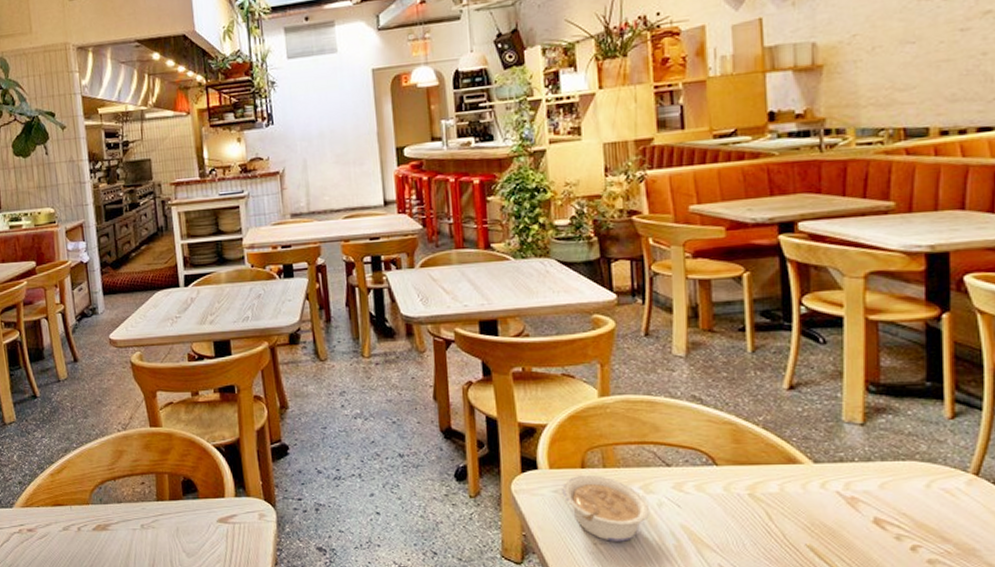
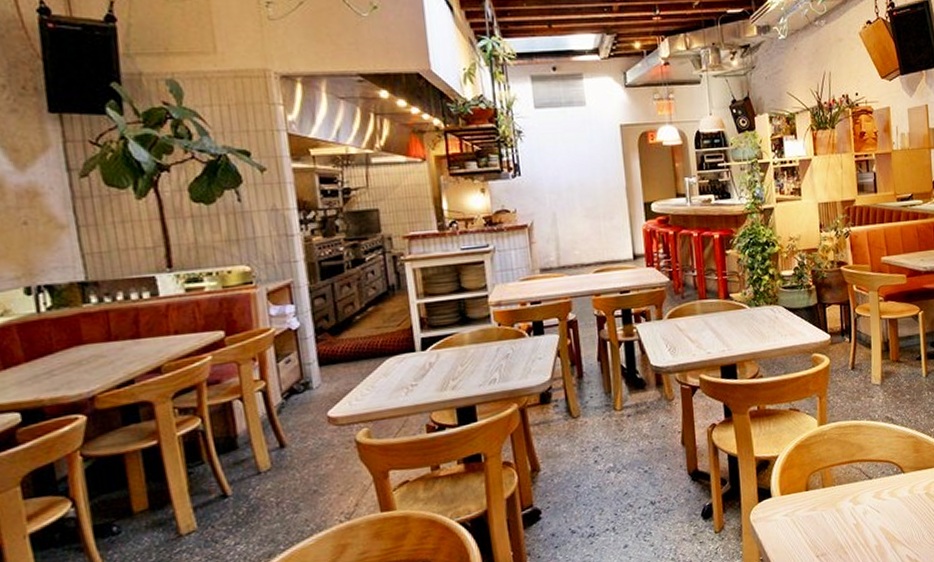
legume: present [562,474,649,542] -> none [791,495,857,552]

